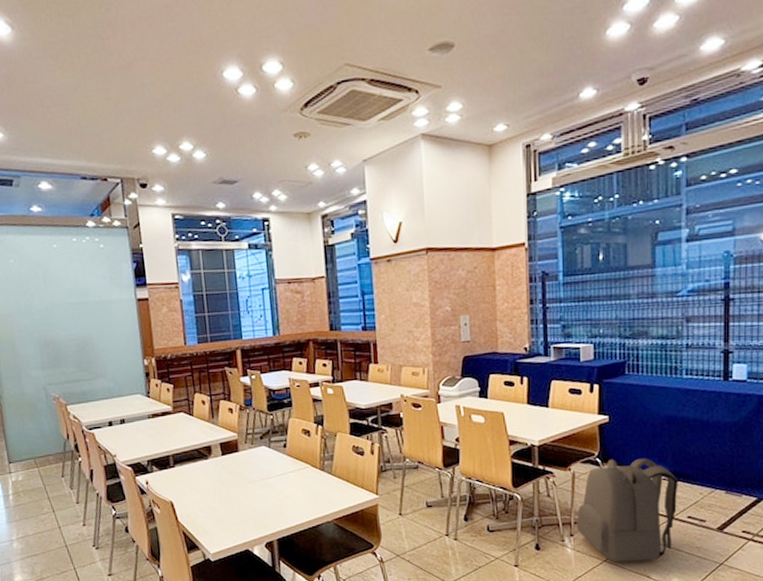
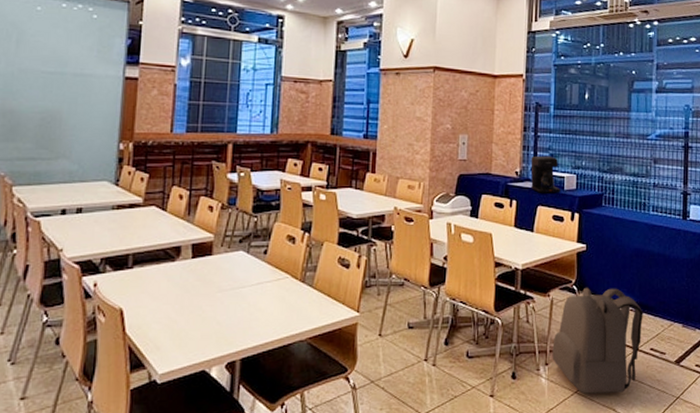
coffee maker: none [540,327,576,367] -> present [530,155,561,193]

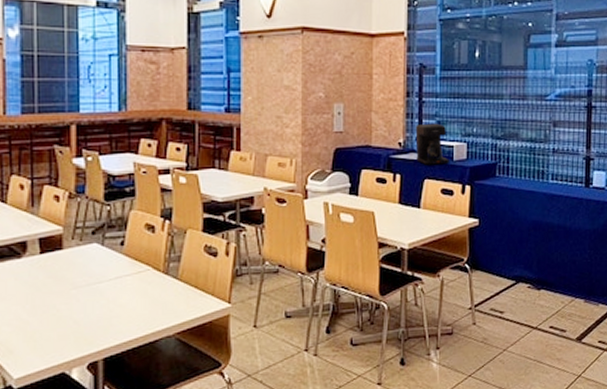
backpack: present [552,287,643,394] -> none [443,264,542,377]

